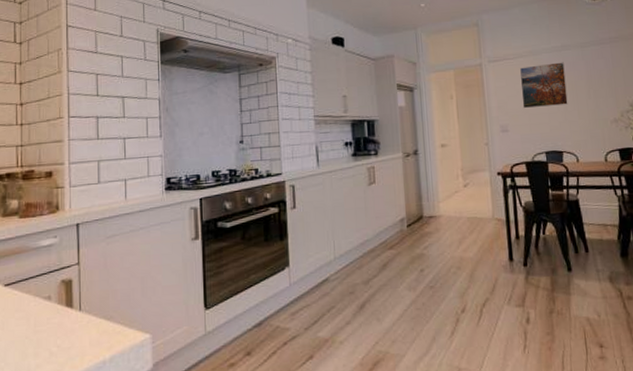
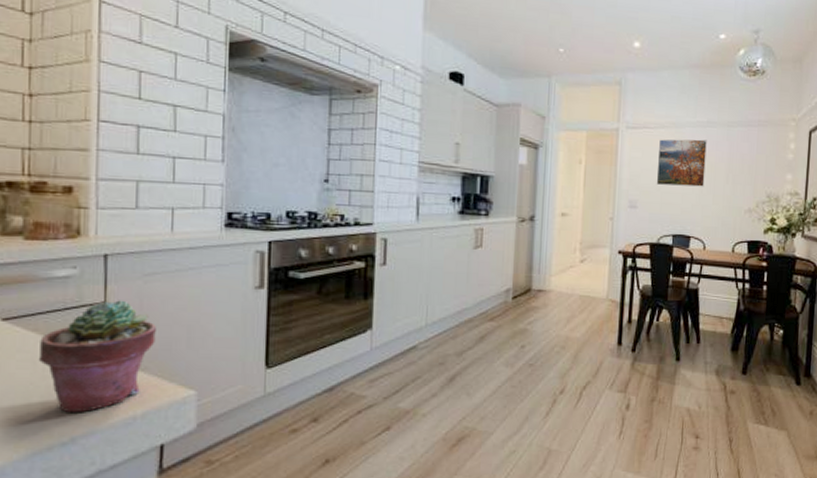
potted succulent: none [31,260,117,362] -> present [38,300,156,413]

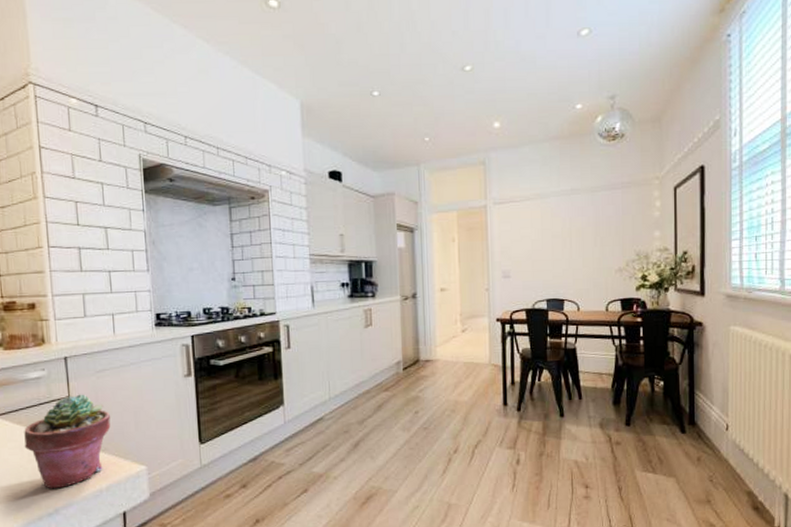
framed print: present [656,139,707,187] -> none [526,207,573,255]

